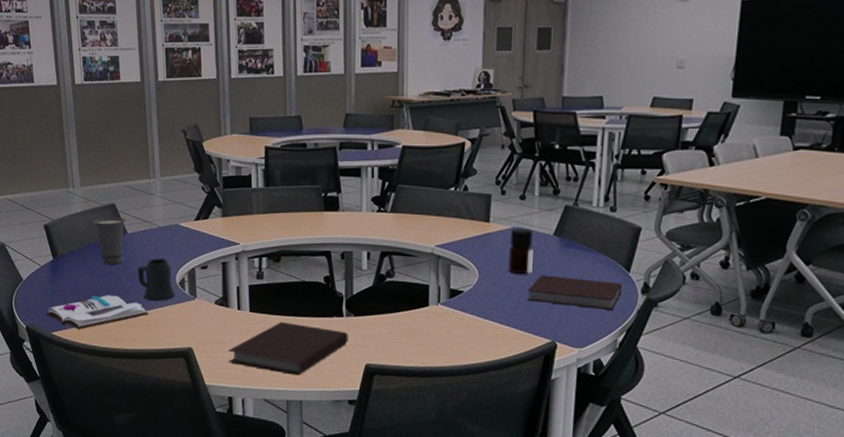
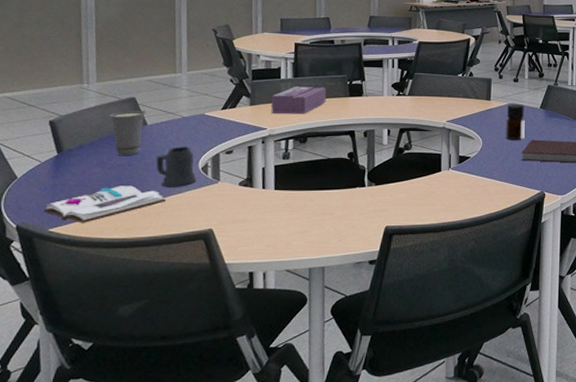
notebook: present [228,321,348,376] -> none [250,196,370,244]
tissue box: none [242,196,300,230] -> present [271,86,327,114]

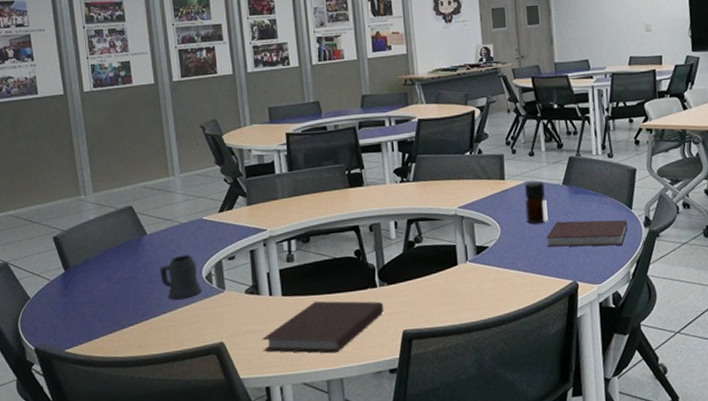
book: present [43,185,166,223] -> none [58,300,174,342]
cup: present [109,110,147,156] -> none [109,219,145,270]
notebook: none [250,196,370,244] -> present [262,301,384,354]
tissue box: present [271,86,327,114] -> none [267,179,326,212]

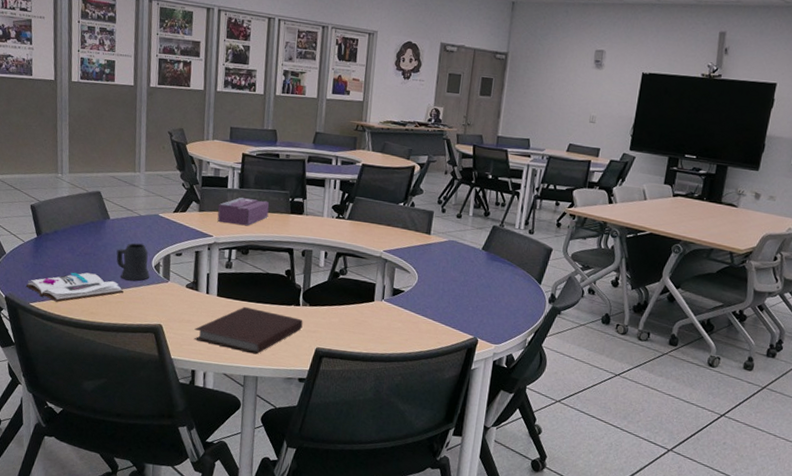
book: none [58,300,174,342] -> present [26,272,124,303]
tissue box: none [267,179,326,212] -> present [217,197,270,226]
bottle: present [525,181,548,224] -> none [442,241,465,280]
notebook: present [547,219,628,247] -> none [457,281,534,314]

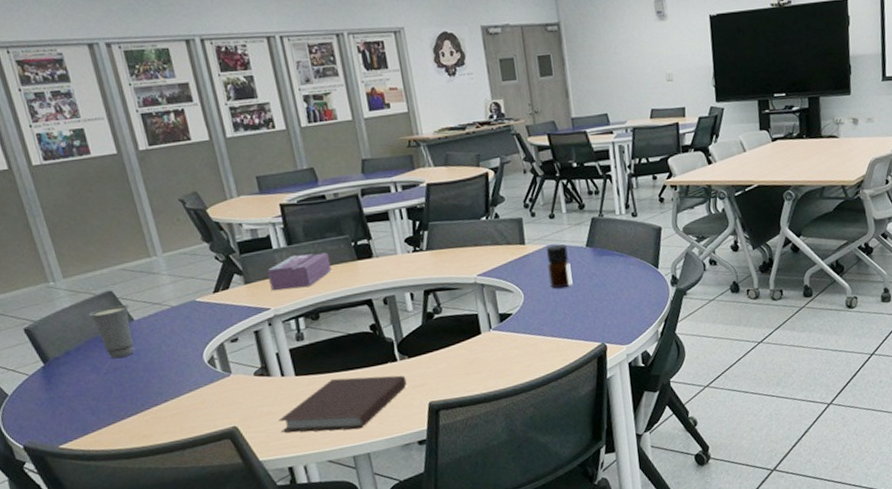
book: present [26,272,124,303] -> none [47,389,177,436]
cup: none [78,203,110,246] -> present [88,304,134,359]
mug: present [116,242,150,281] -> none [154,339,206,387]
bottle: none [442,241,465,280] -> present [547,244,573,289]

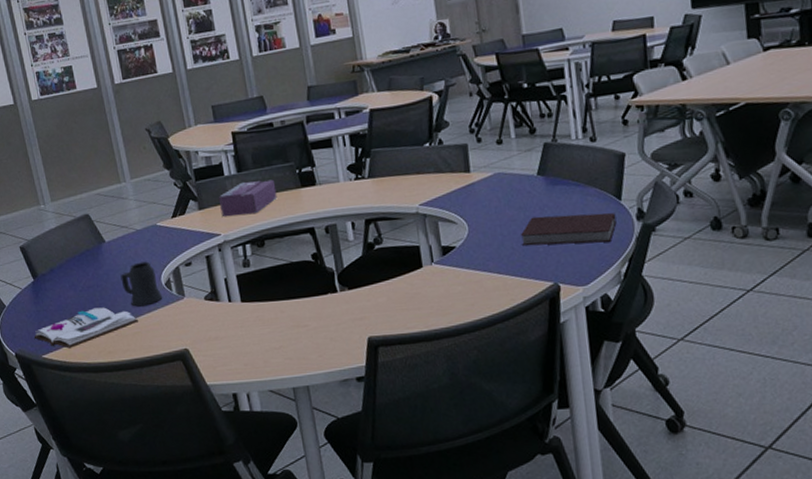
book: none [47,389,177,436] -> present [34,307,138,349]
cup: present [88,304,134,359] -> none [69,226,104,278]
mug: none [154,339,206,387] -> present [120,261,163,307]
notebook: present [278,375,407,433] -> none [225,307,347,361]
bottle: present [547,244,573,289] -> none [493,172,522,221]
notebook: none [572,279,655,311] -> present [521,212,617,246]

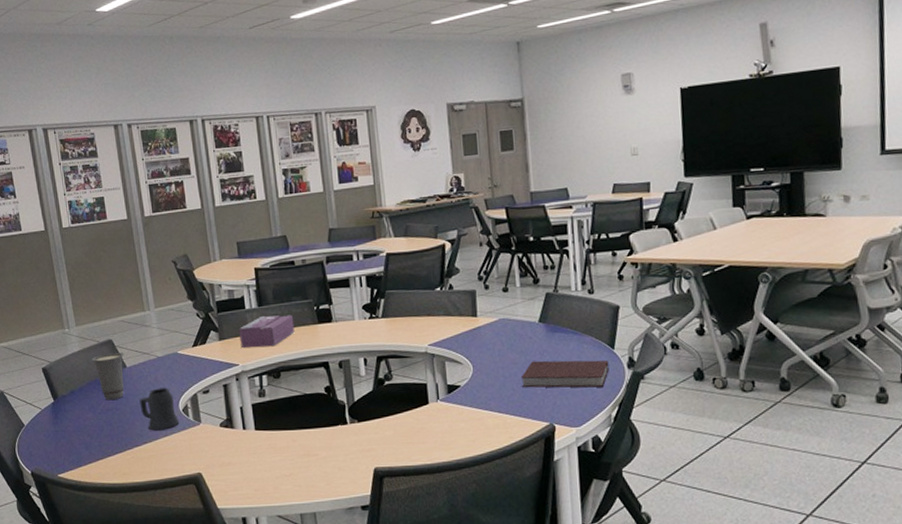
book: present [34,307,138,349] -> none [50,430,154,469]
cup: none [69,226,104,278] -> present [91,352,125,401]

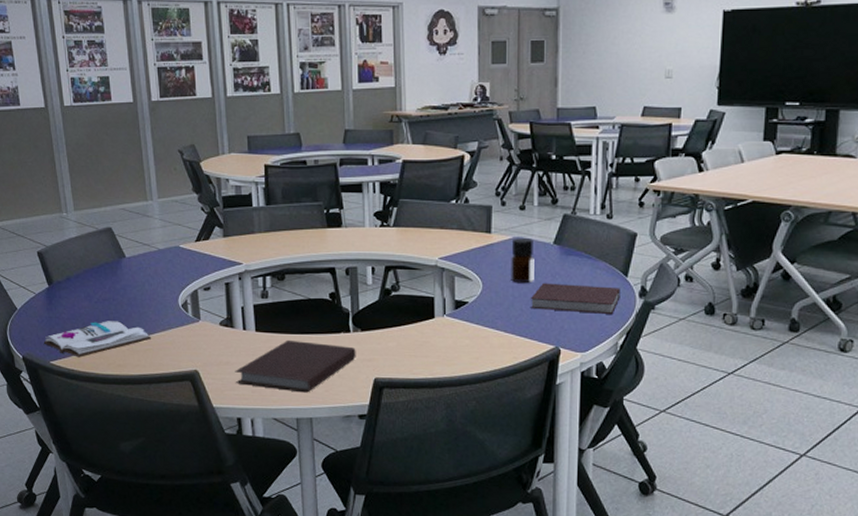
book: none [50,430,154,469] -> present [43,321,151,358]
cup: present [91,352,125,401] -> none [89,241,124,290]
mug: present [139,387,180,431] -> none [138,281,178,325]
notebook: none [237,436,355,488] -> present [235,339,356,393]
tissue box: present [238,315,295,348] -> none [244,215,302,248]
bottle: none [498,318,523,364] -> present [511,237,534,284]

